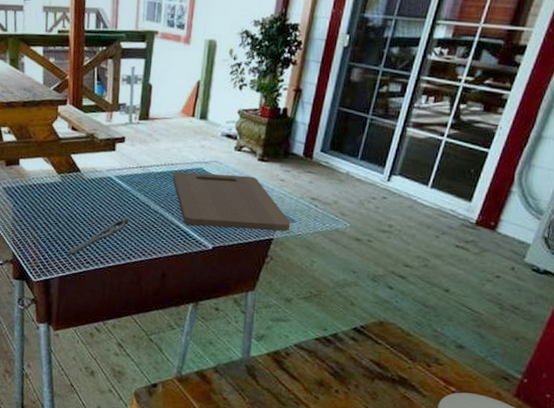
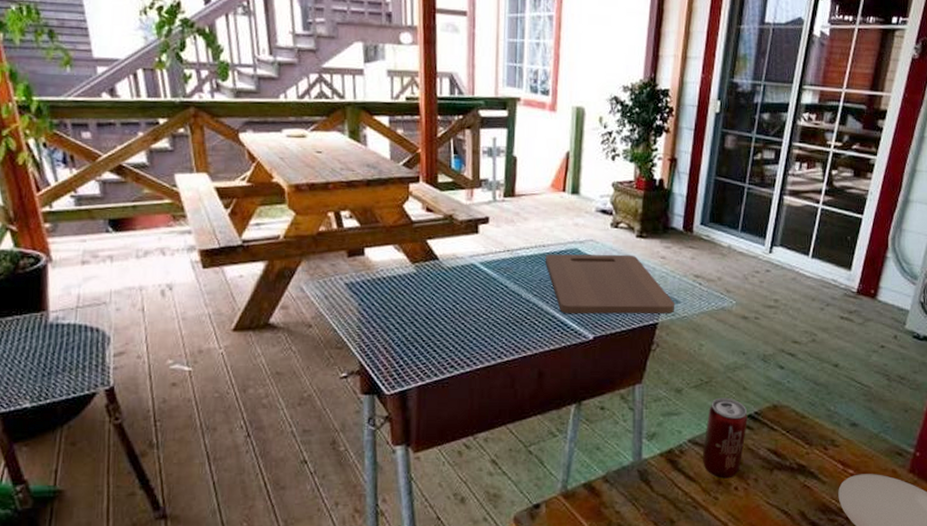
tongs: present [68,218,129,256] -> none [427,310,498,360]
beer can: none [306,309,354,382] -> present [702,397,748,479]

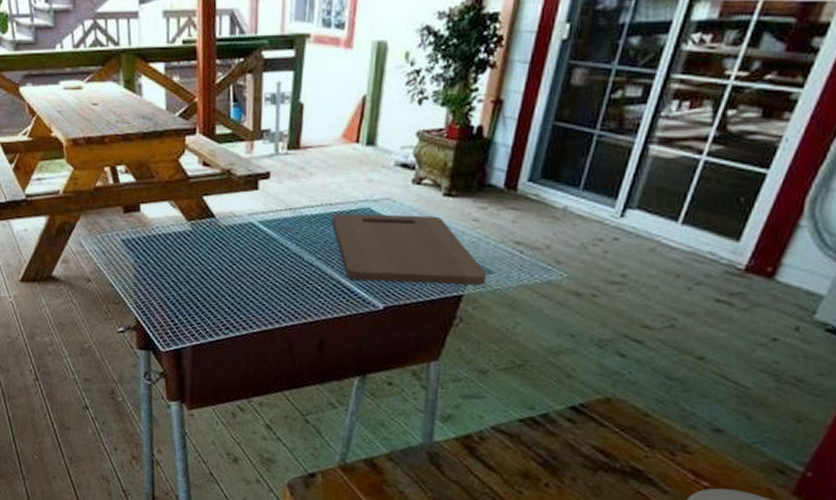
beer can: present [702,397,748,479] -> none [506,383,571,474]

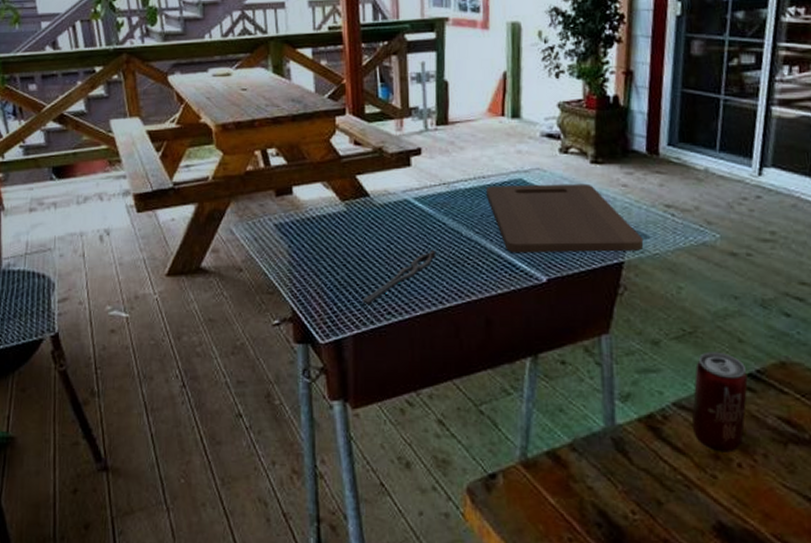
tongs: none [202,273,277,320] -> present [362,250,436,306]
beer can: none [506,383,571,474] -> present [691,351,748,453]

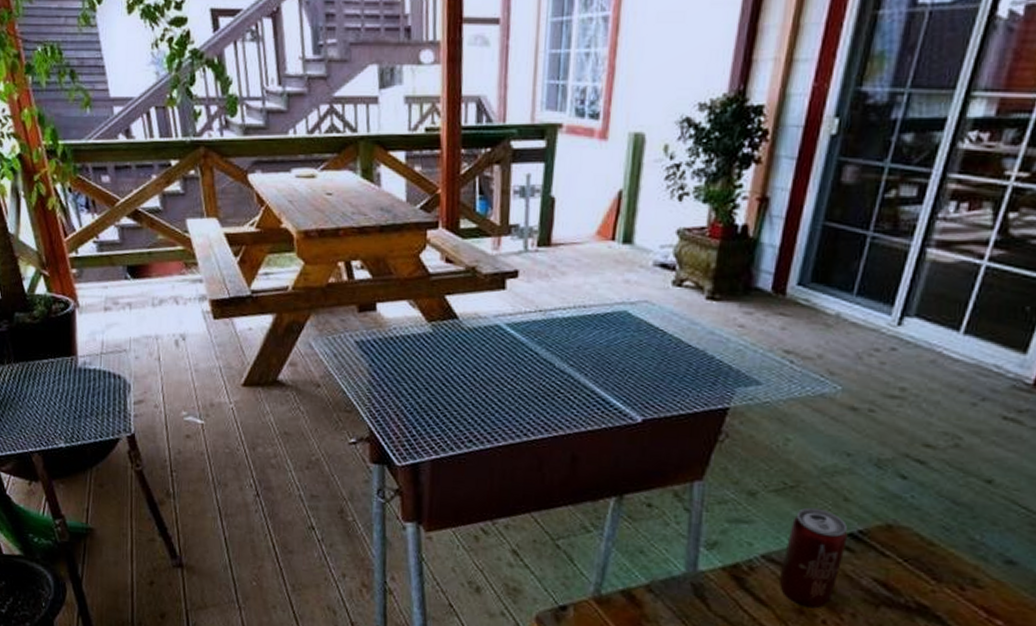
tongs: present [362,250,436,306] -> none [443,380,526,432]
cutting board: present [485,183,644,253] -> none [585,316,755,398]

